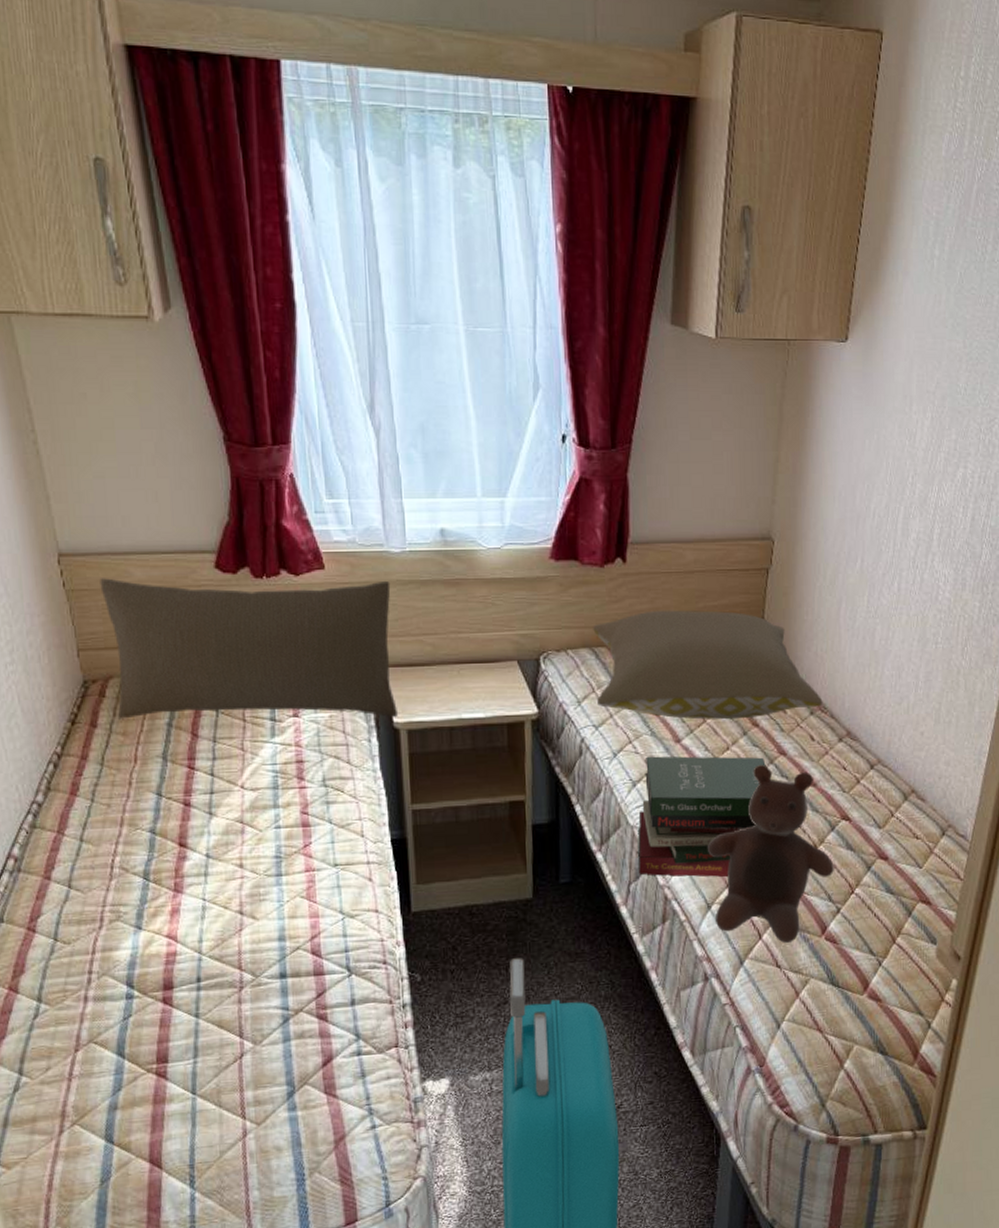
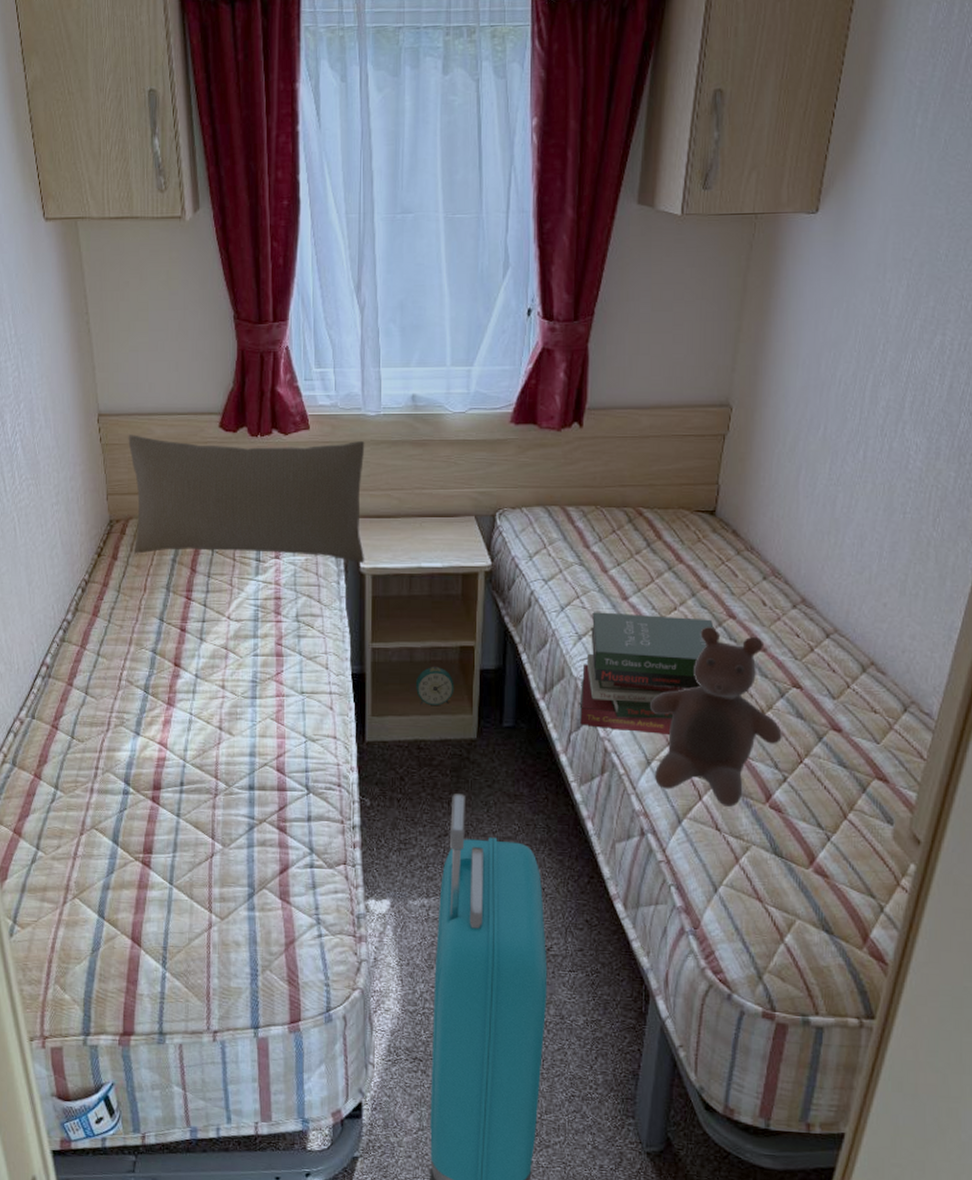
alarm clock: none [462,824,506,867] -> present [415,666,454,705]
pillow: present [593,610,823,719] -> none [547,473,777,580]

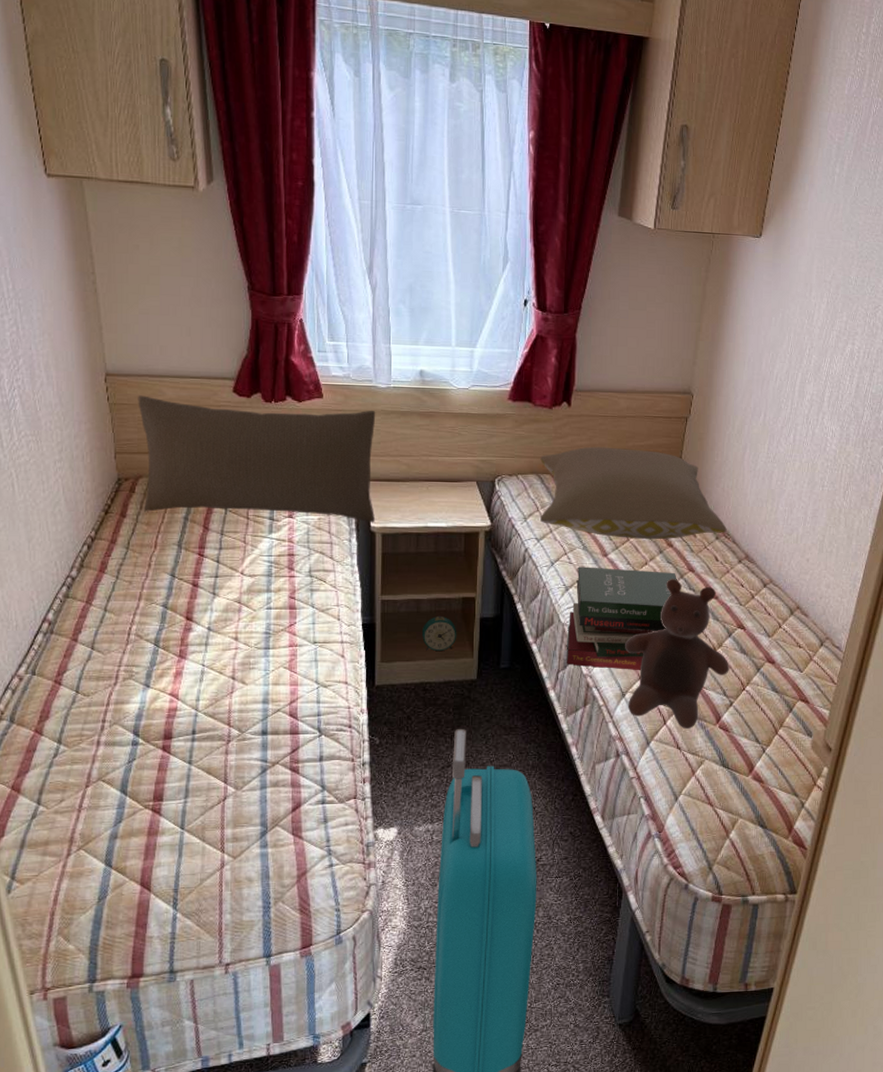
pillow: none [547,473,777,580] -> present [540,446,727,539]

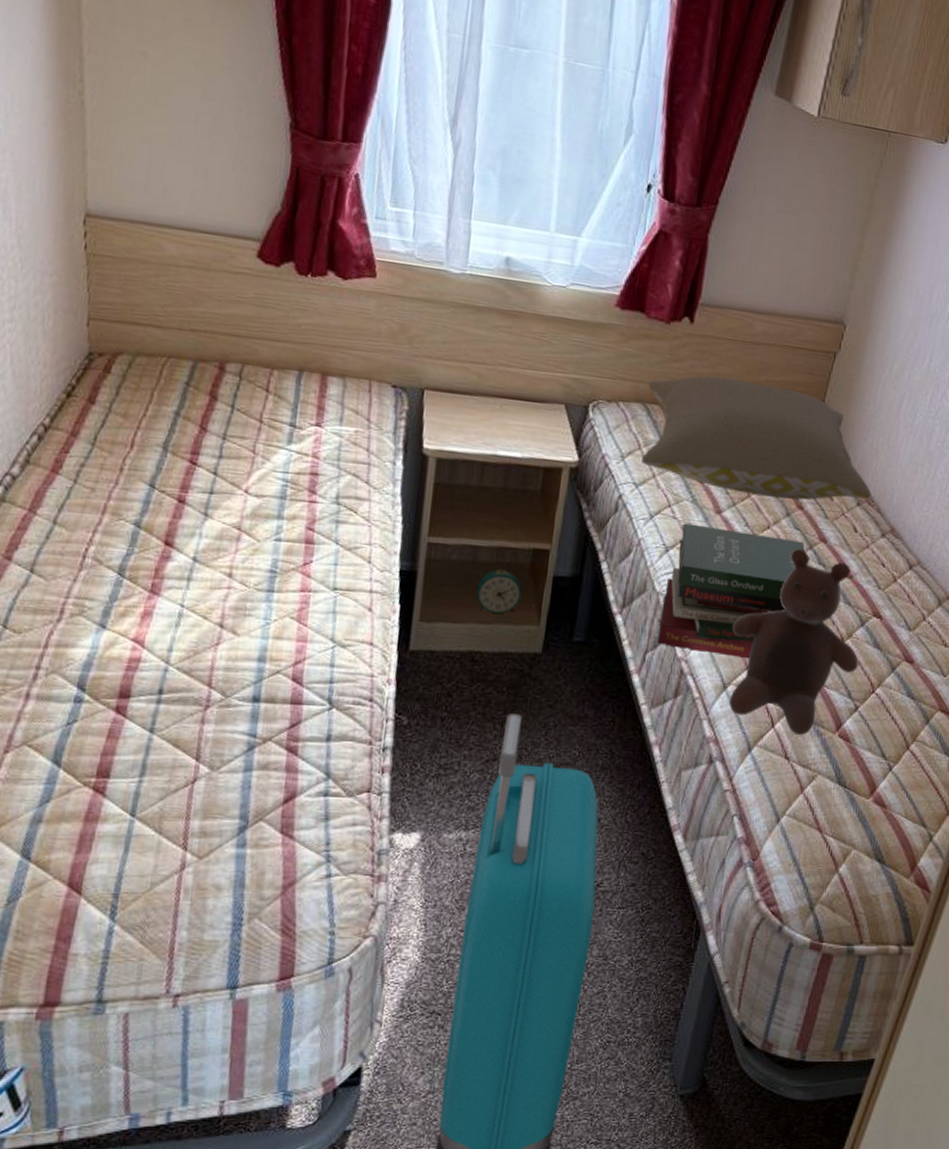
pillow: present [138,395,376,522] -> none [120,247,444,443]

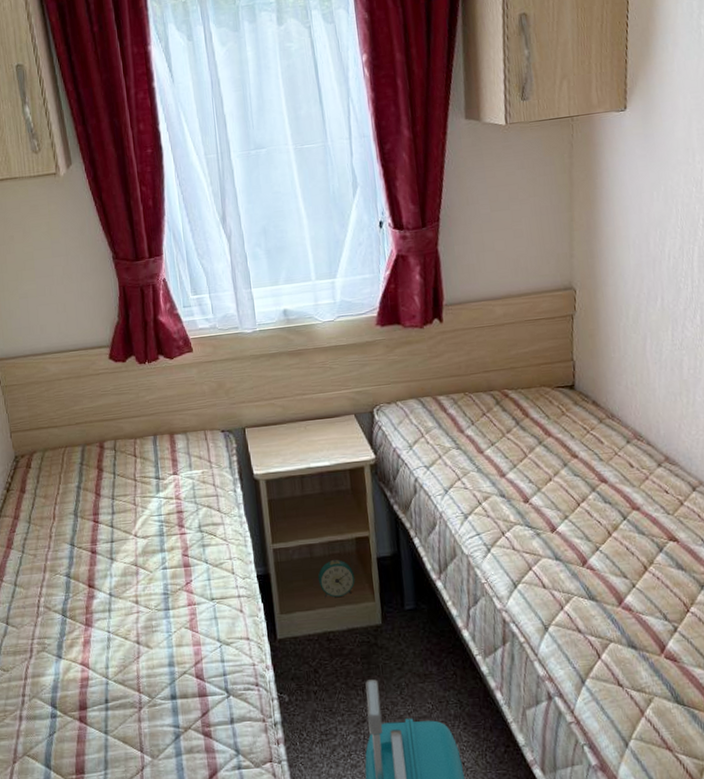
pillow: present [641,376,872,500] -> none [418,356,638,455]
books: present [656,523,805,659] -> none [472,485,589,601]
stuffed bear: present [729,548,859,735] -> none [540,492,667,662]

